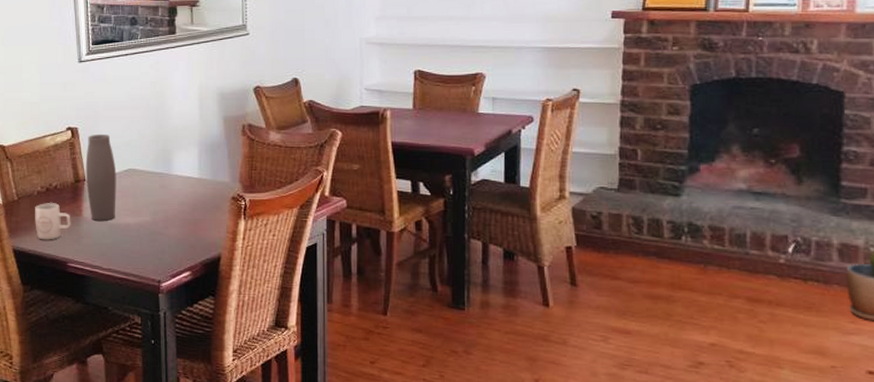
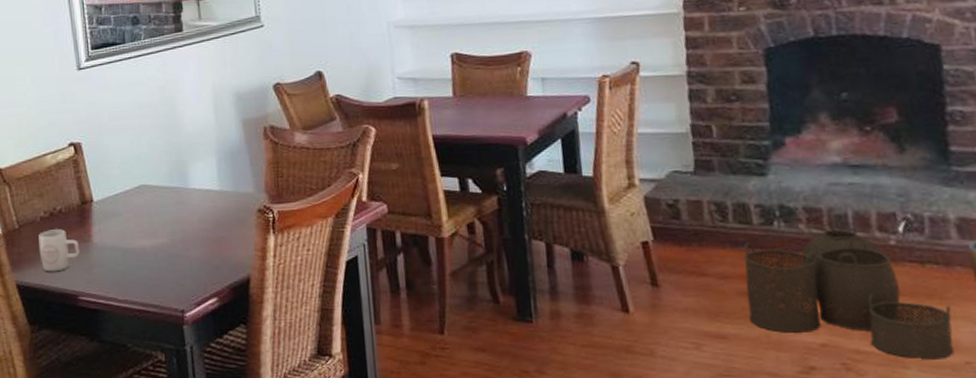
vase: present [85,134,117,221] -> none [92,147,129,246]
woven basket: none [651,240,826,363] -> present [744,222,954,360]

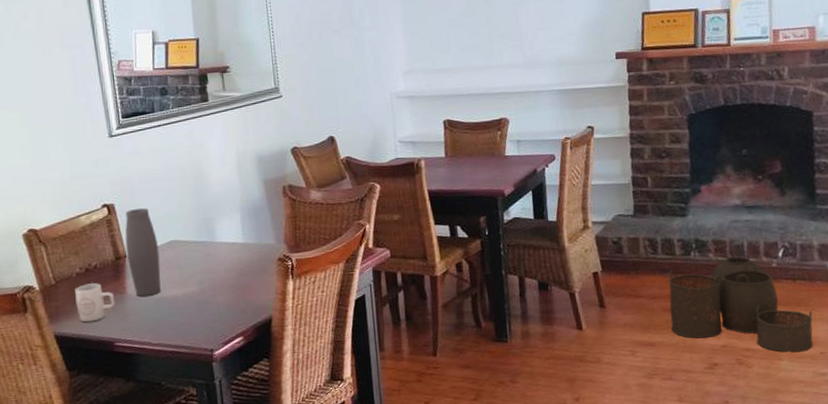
vase: none [92,147,129,246] -> present [125,207,161,297]

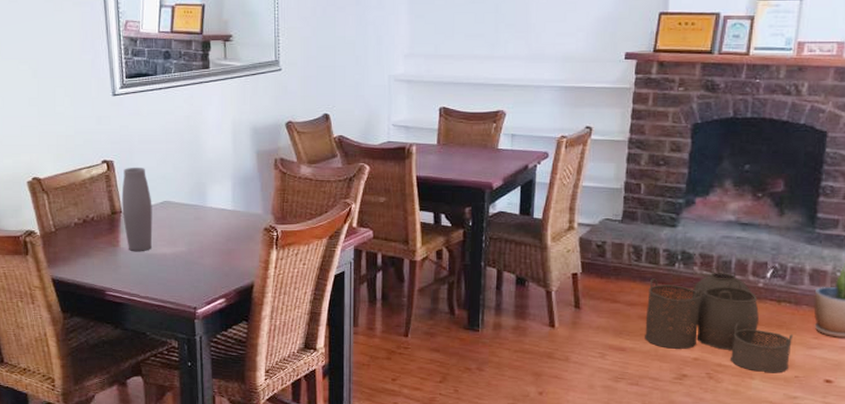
mug: present [75,283,115,323] -> none [72,234,109,270]

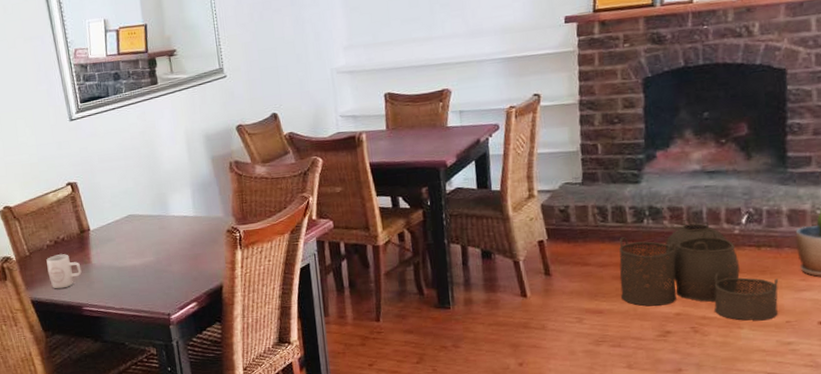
mug: none [72,234,109,270] -> present [46,254,82,289]
vase: present [121,167,153,251] -> none [87,185,122,266]

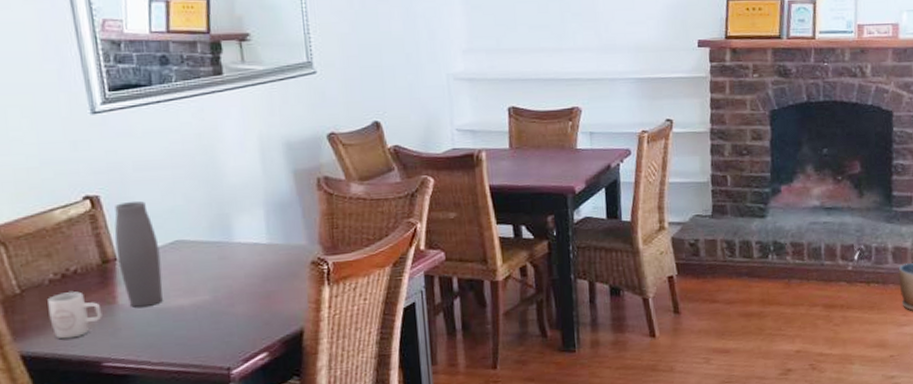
vase: none [87,185,122,266] -> present [114,200,163,307]
woven basket: present [619,218,779,321] -> none [745,254,885,356]

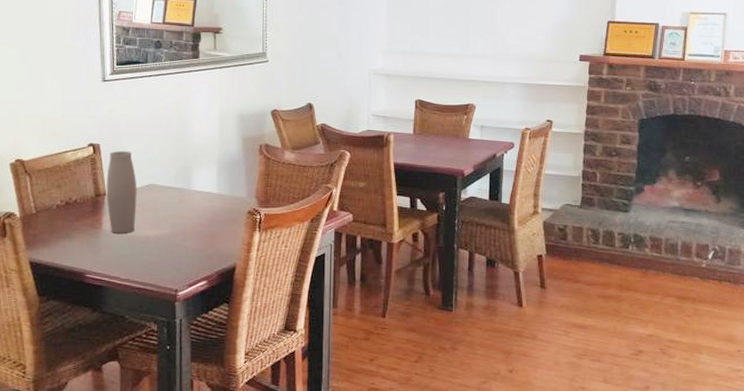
mug: present [47,291,103,339] -> none [53,216,90,252]

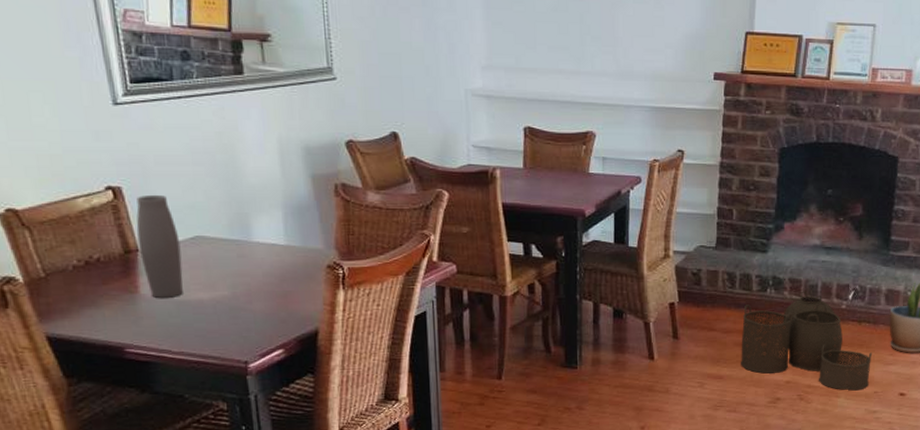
woven basket: none [604,249,734,348] -> present [741,291,873,391]

